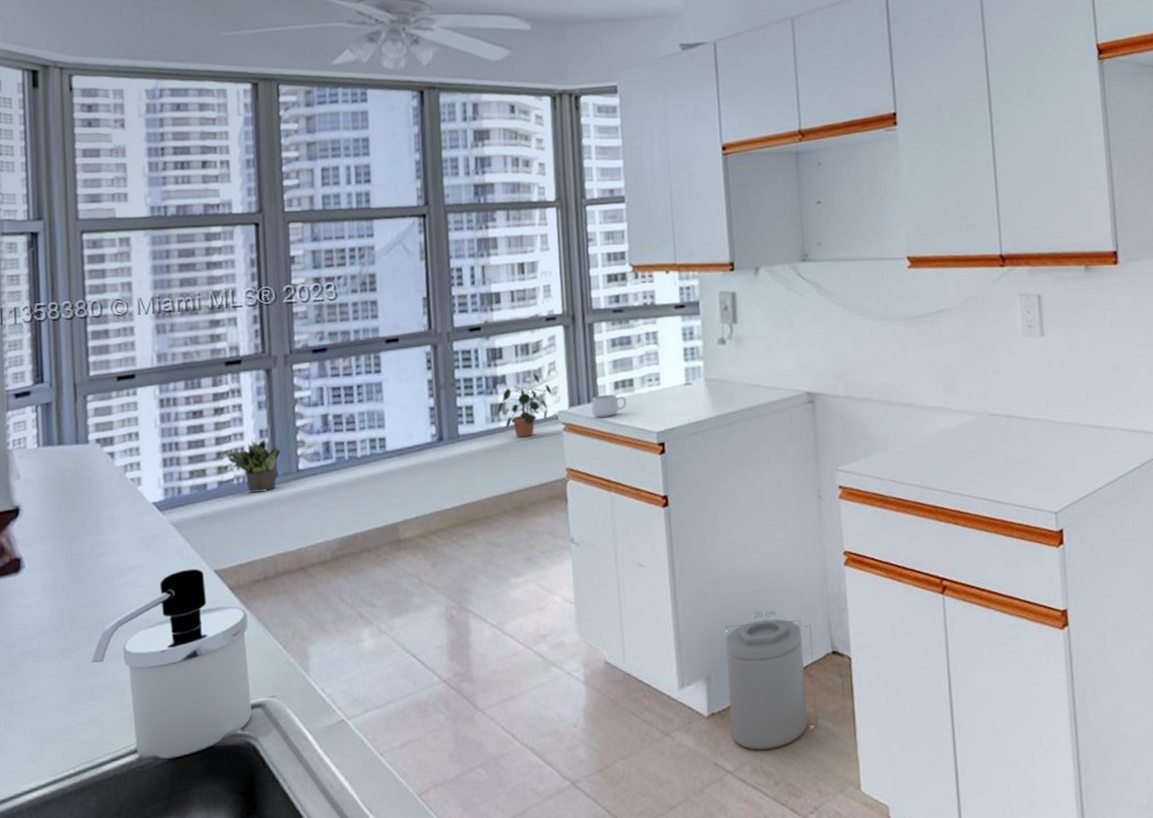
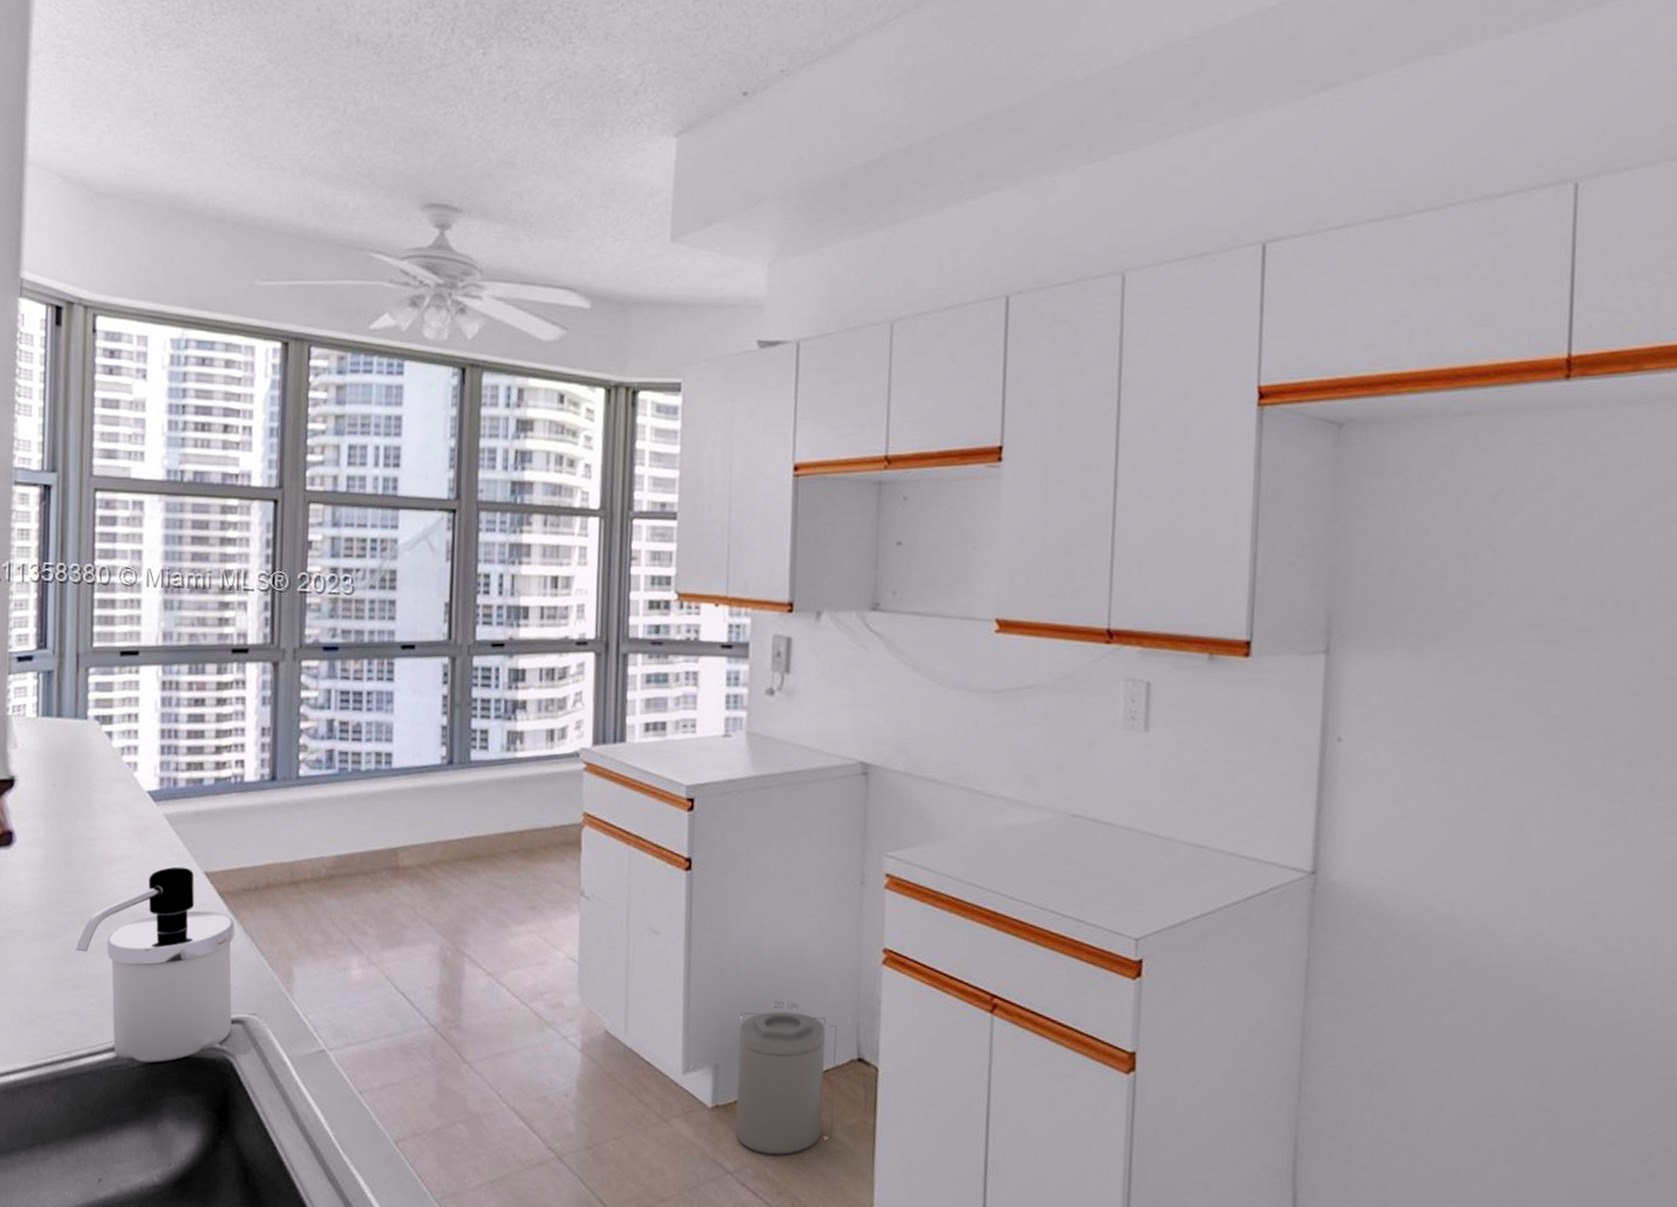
potted plant: present [226,438,283,493] -> none [225,735,285,795]
potted plant: present [497,373,552,438] -> none [514,701,576,773]
mug: present [591,394,627,417] -> none [617,735,657,761]

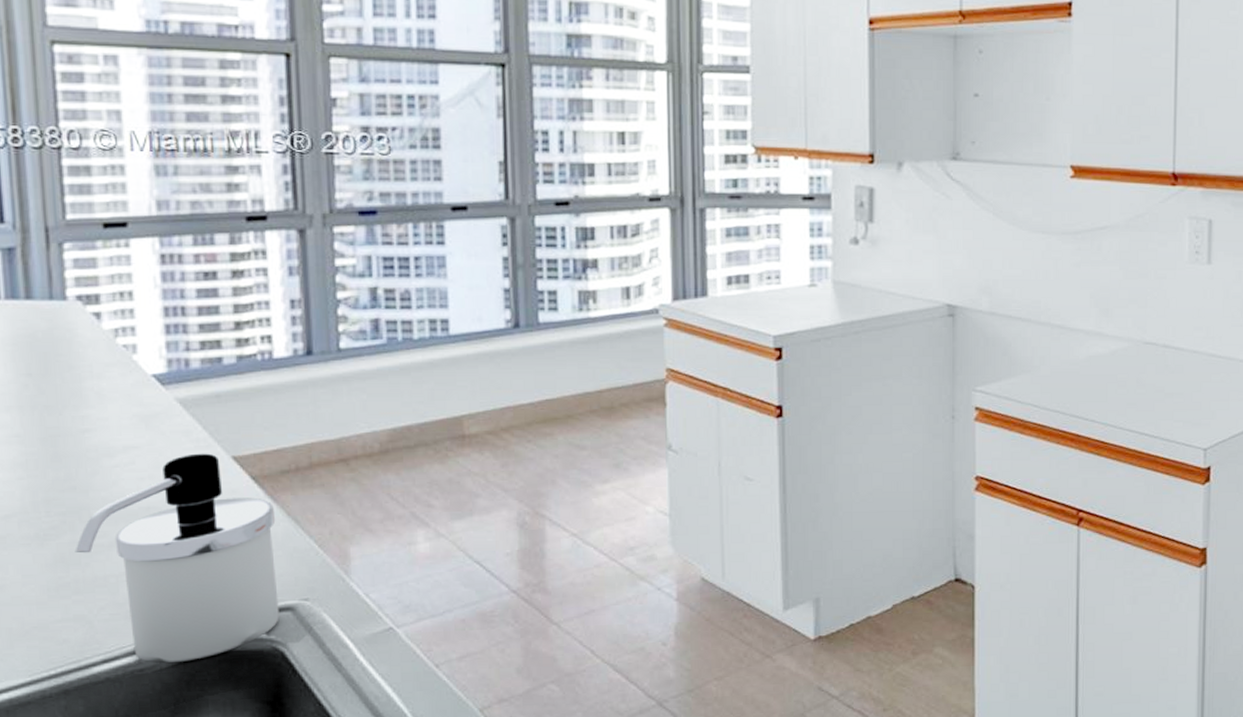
trash can: present [735,1001,877,1155] -> none [838,533,974,676]

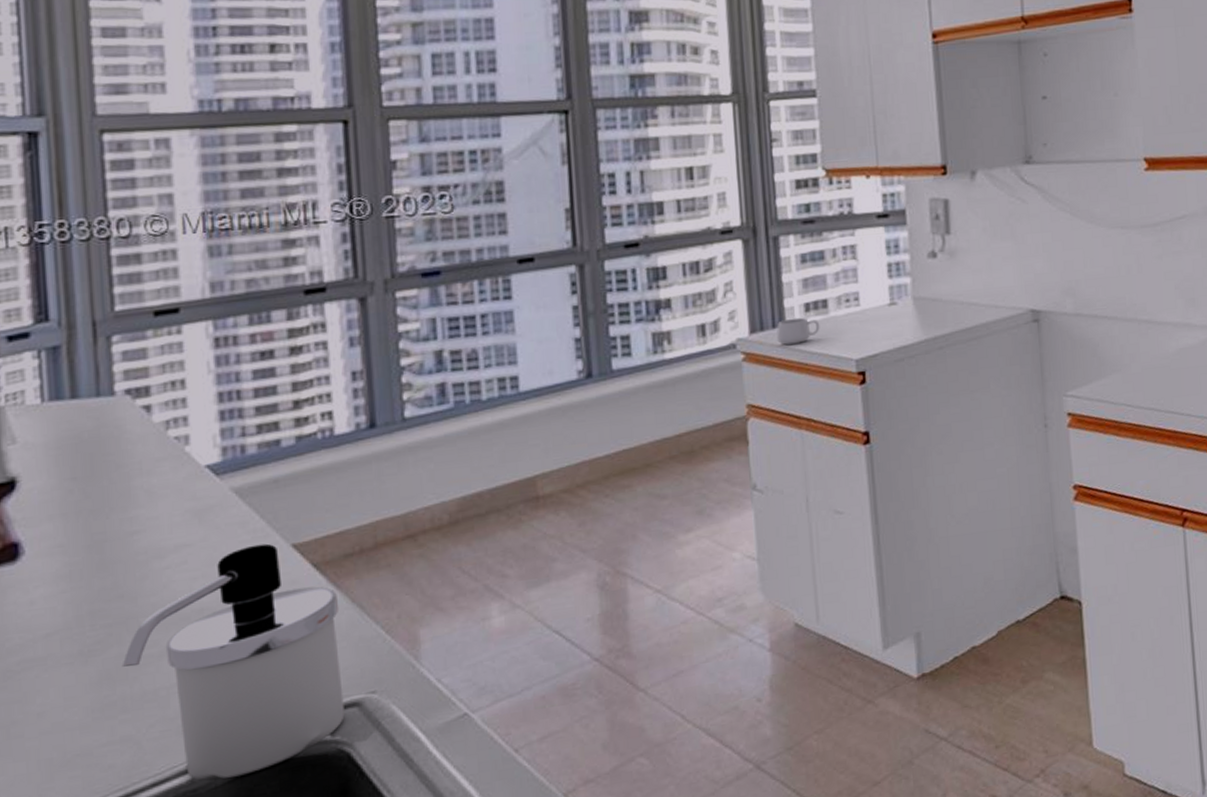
mug: none [699,289,741,315] -> present [776,317,820,345]

